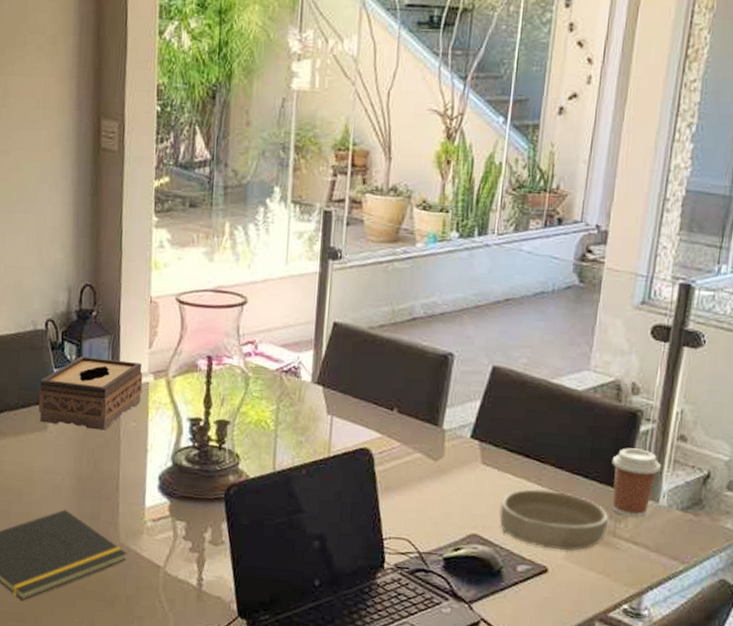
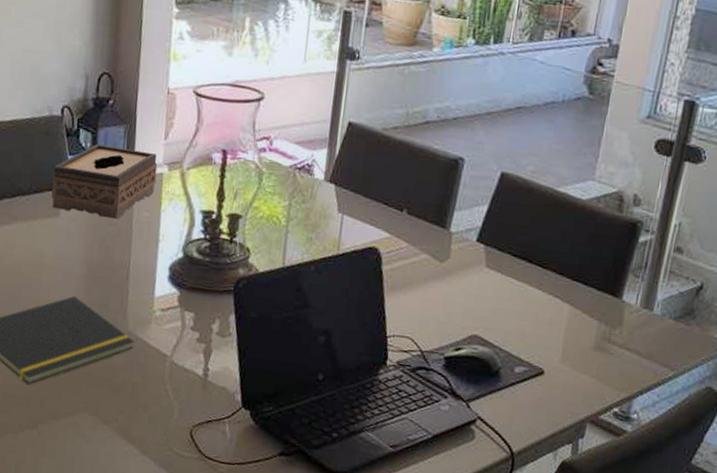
bowl: present [499,489,609,551] -> none [500,293,605,355]
coffee cup: present [611,448,661,517] -> none [608,257,657,324]

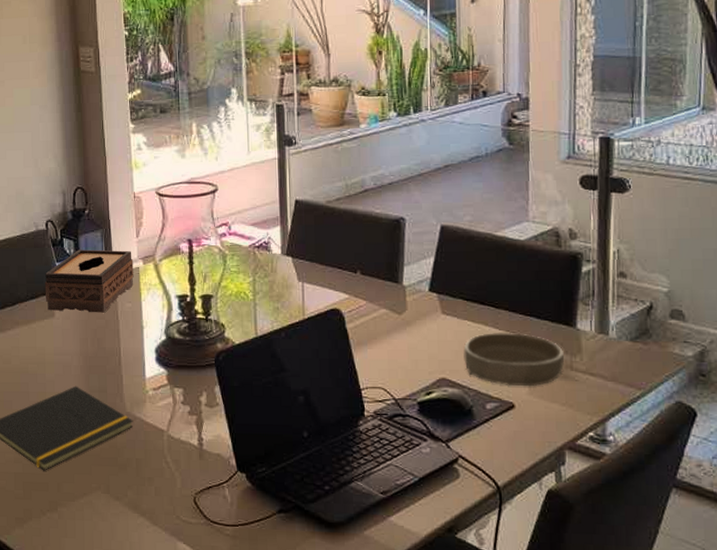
bowl: none [500,293,605,355] -> present [463,332,565,387]

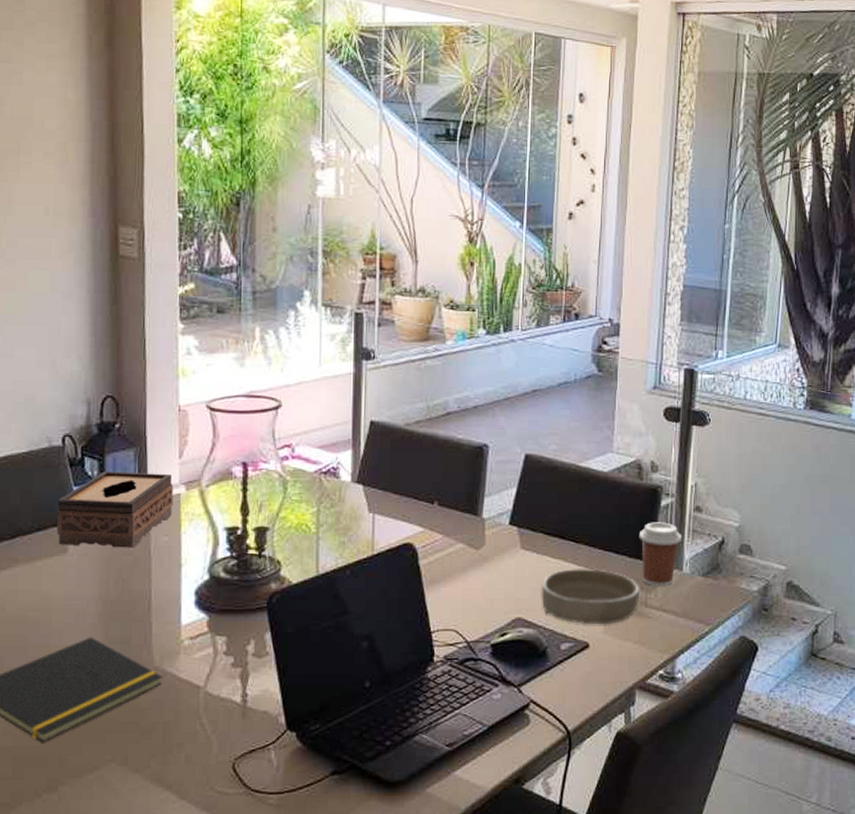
coffee cup: none [560,288,606,350] -> present [638,522,682,586]

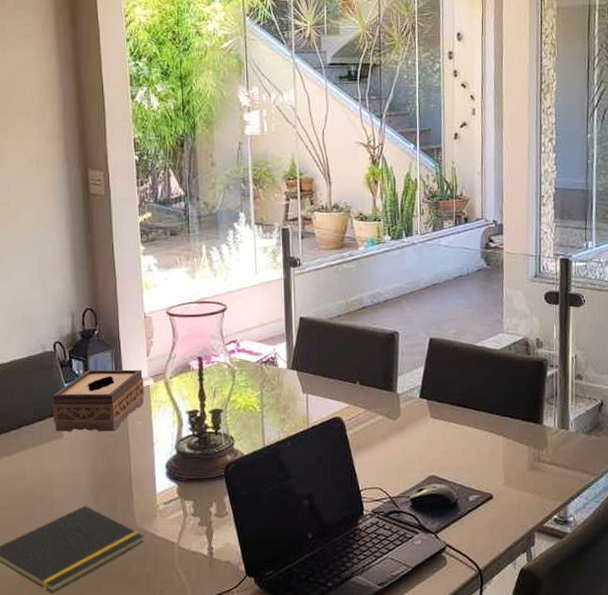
bowl: present [541,568,640,625] -> none [449,431,534,480]
coffee cup: present [638,522,682,586] -> none [529,389,566,444]

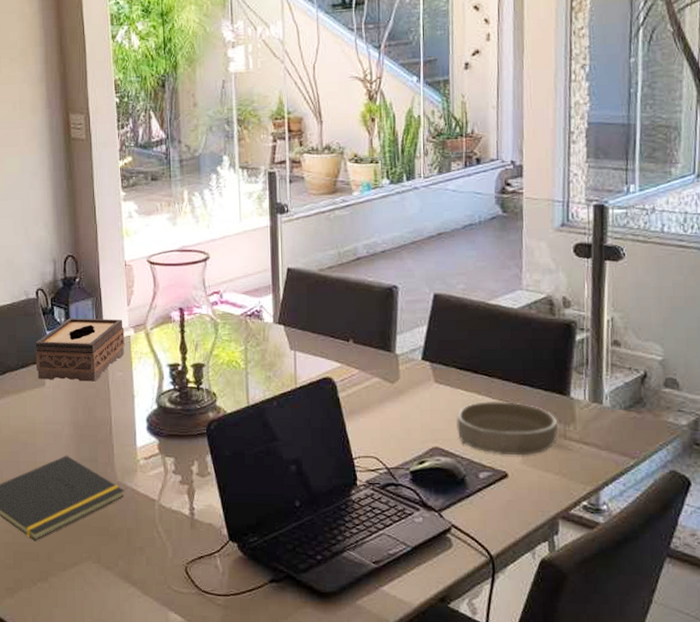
bowl: none [449,431,534,480] -> present [456,400,558,456]

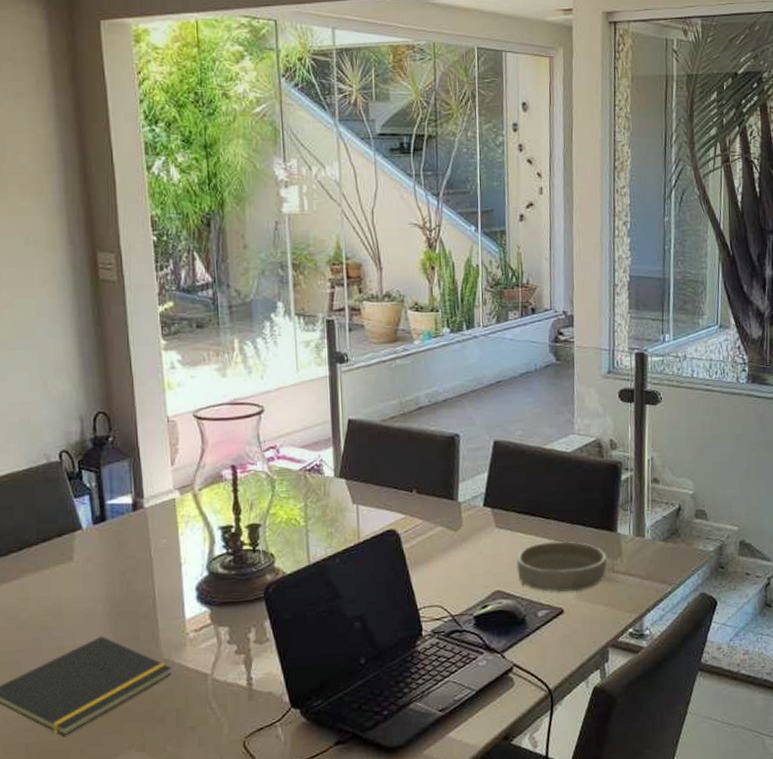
tissue box: present [35,318,125,382] -> none [59,480,169,554]

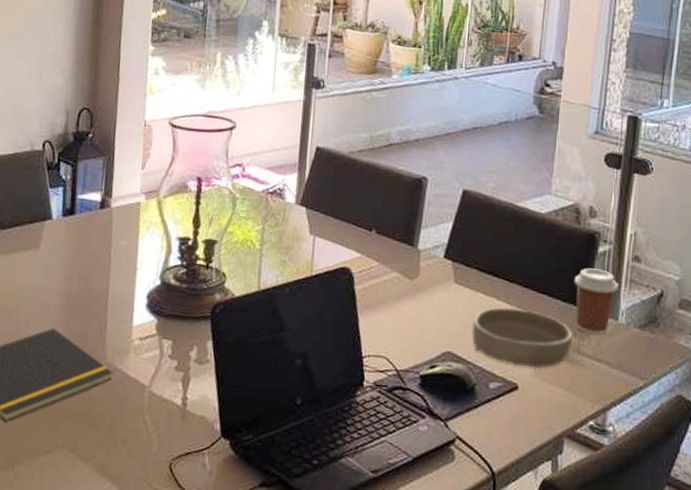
coffee cup: none [602,494,642,553] -> present [573,268,618,335]

